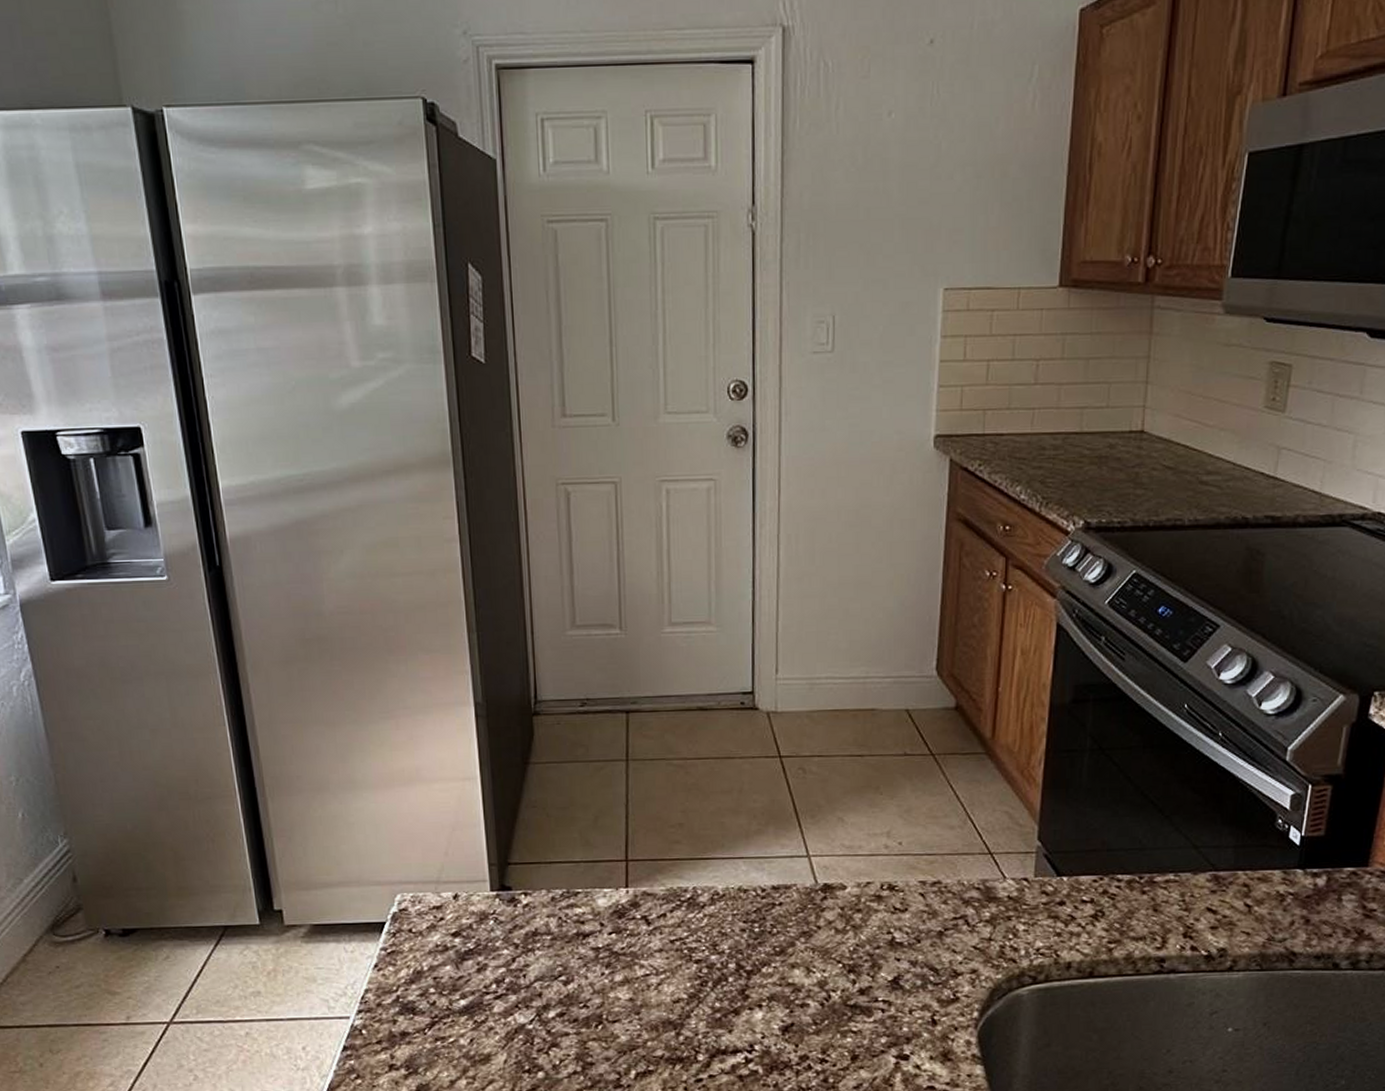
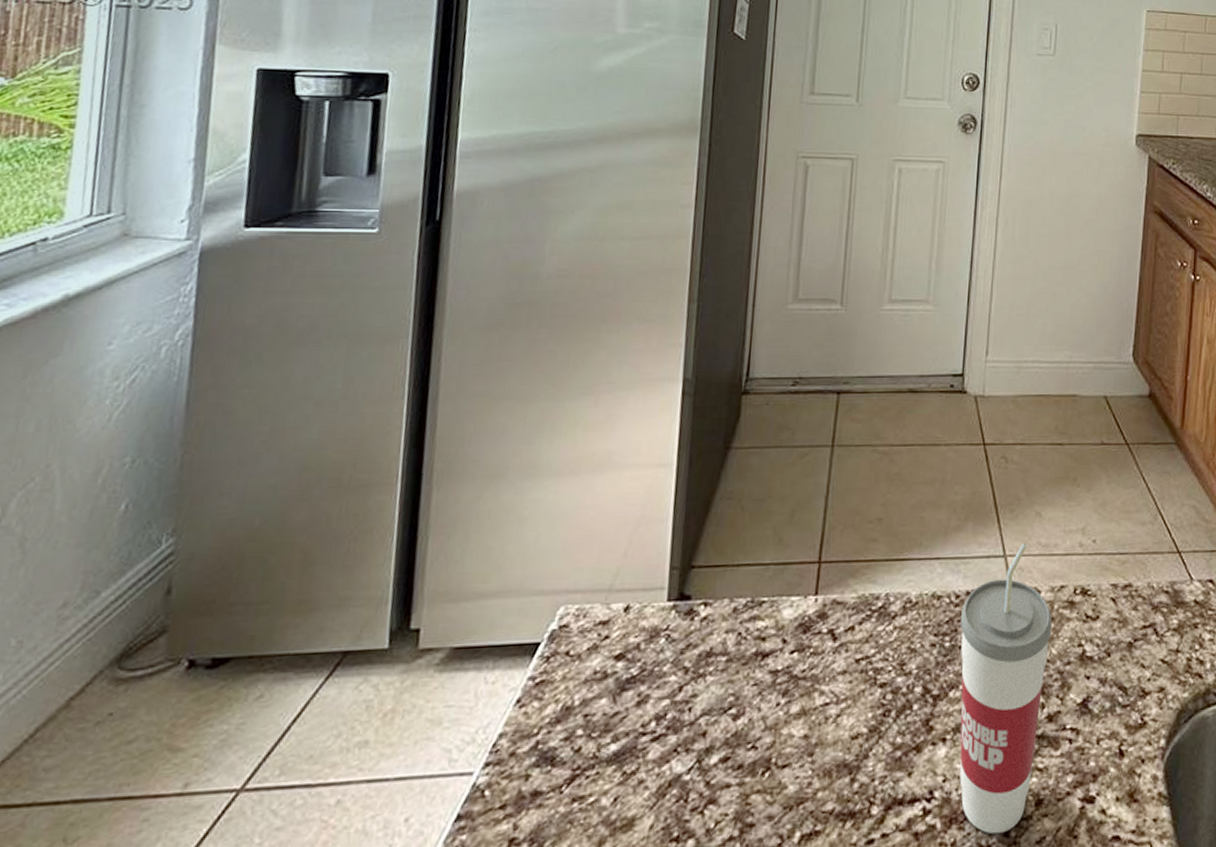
cup: none [768,844,860,1080] -> present [959,542,1053,834]

